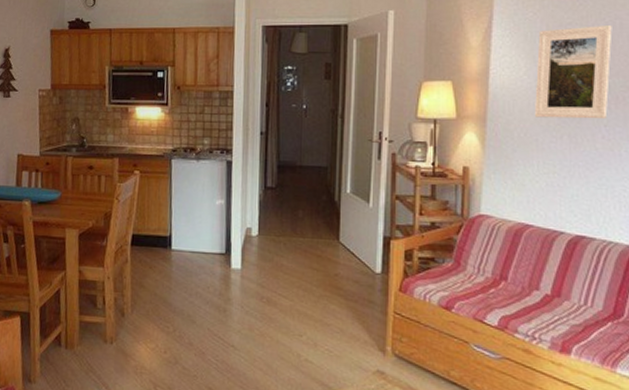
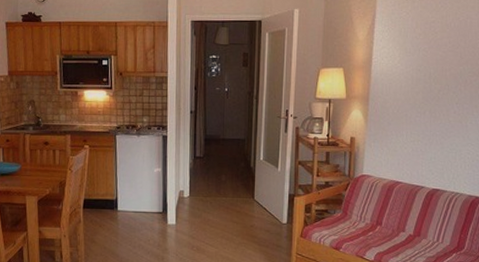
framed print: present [535,26,612,120] -> none [406,24,464,99]

